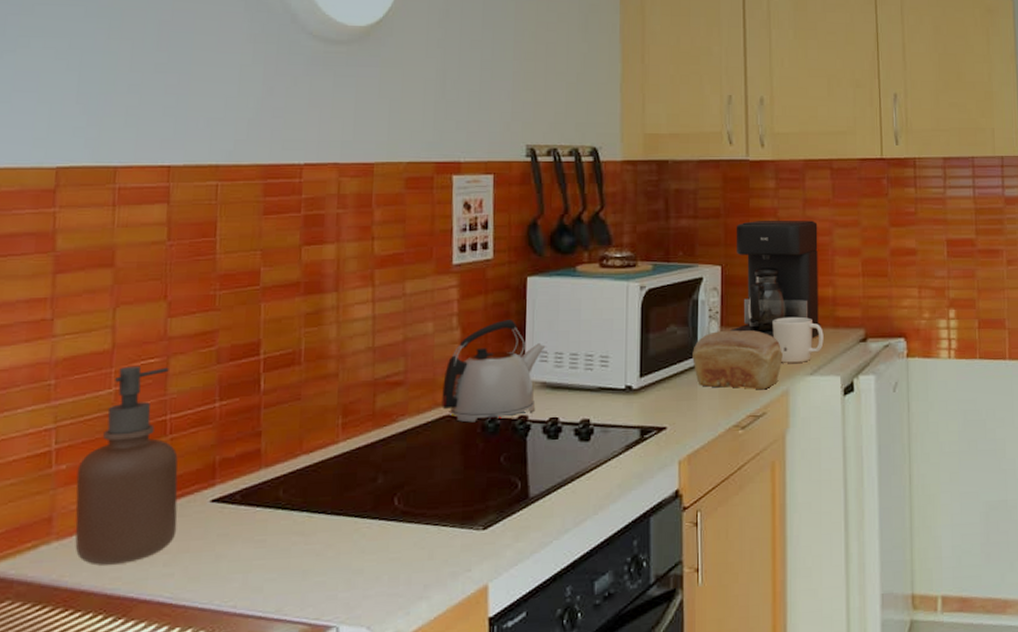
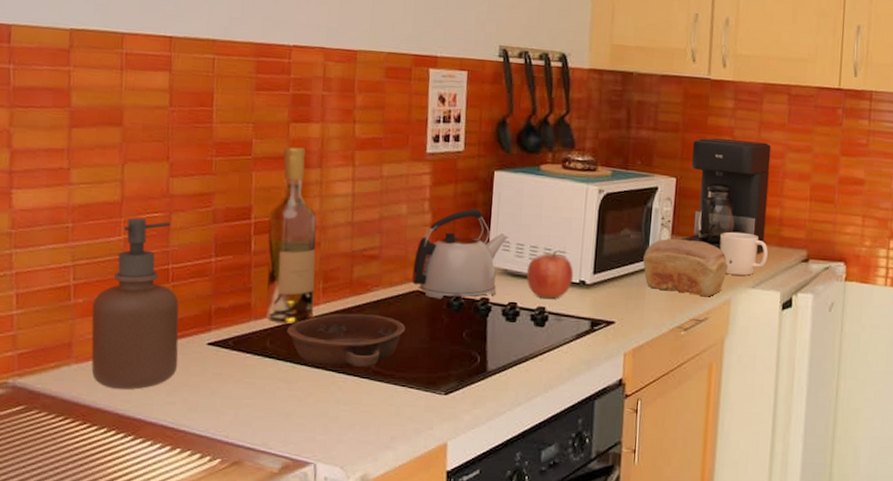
bottle: none [278,270,334,469] -> present [266,146,317,324]
dish: none [302,447,437,511] -> present [286,313,406,367]
fruit: none [567,356,619,409] -> present [526,251,574,299]

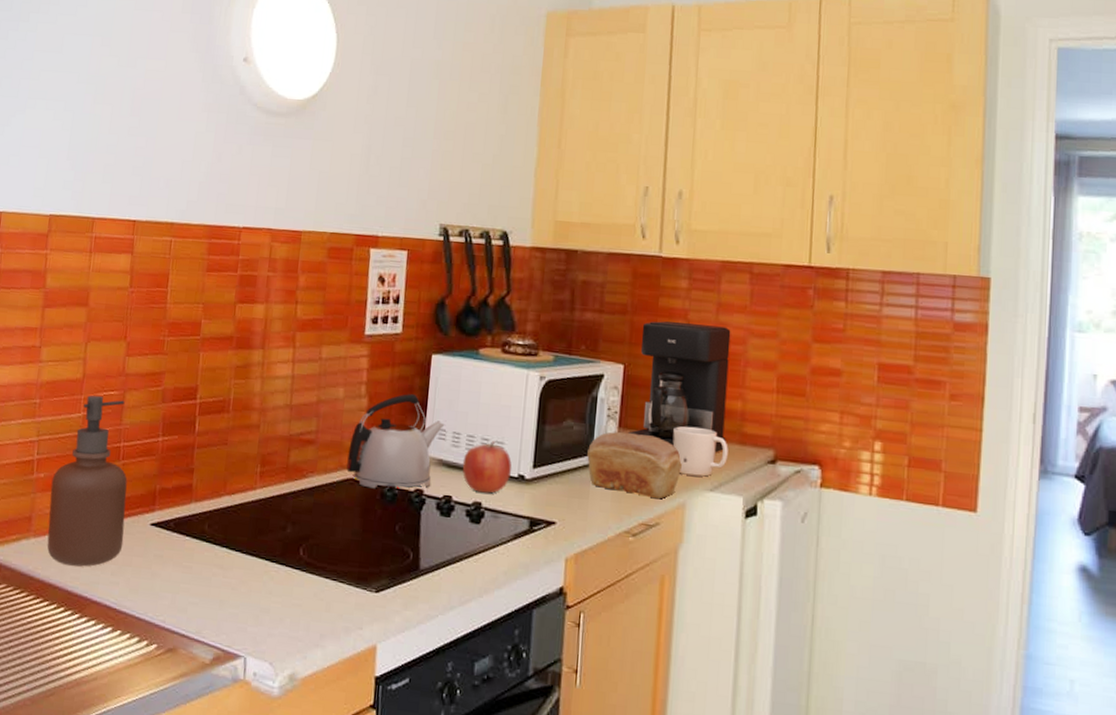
bottle: present [266,146,317,324] -> none [206,326,258,508]
dish: present [286,313,406,367] -> none [224,499,339,558]

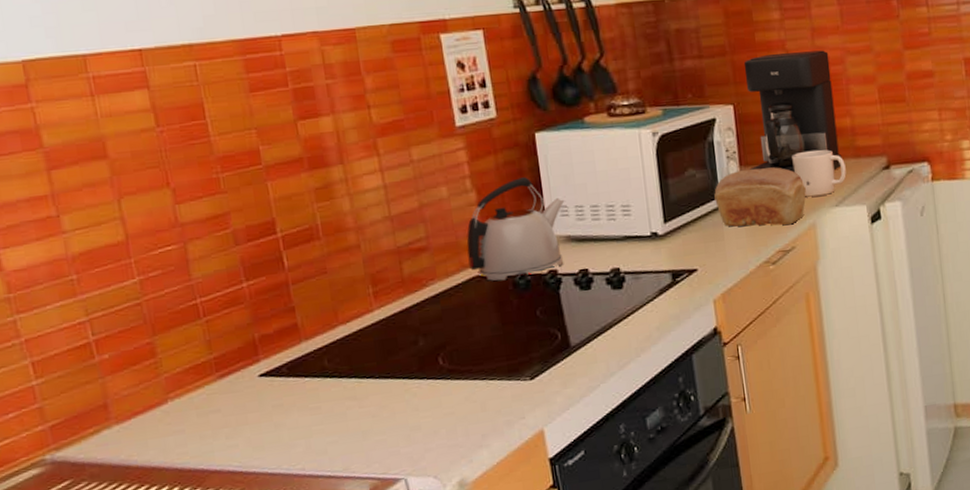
soap dispenser: present [47,395,128,567] -> none [120,253,232,444]
fruit: present [462,441,512,494] -> none [591,206,644,259]

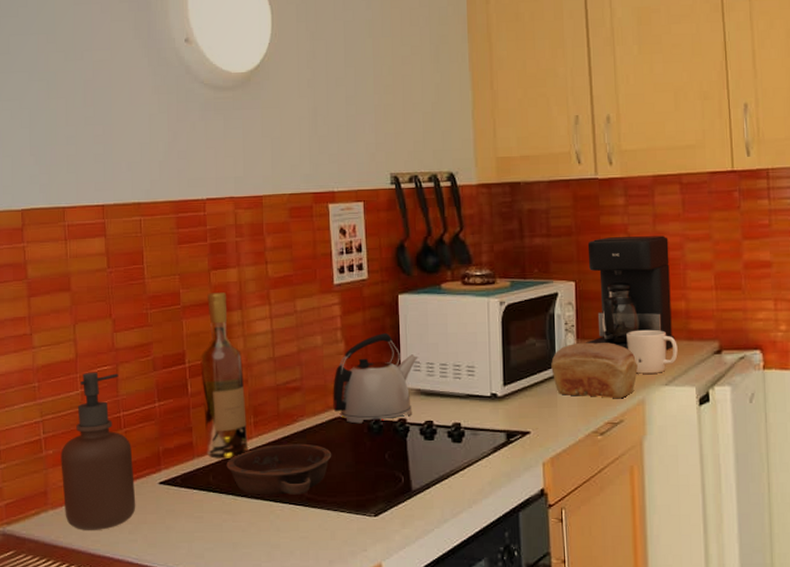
soap dispenser: none [120,253,232,444] -> present [60,372,136,531]
bottle: none [295,144,370,340] -> present [200,291,248,459]
dish: none [343,309,473,375] -> present [226,443,332,495]

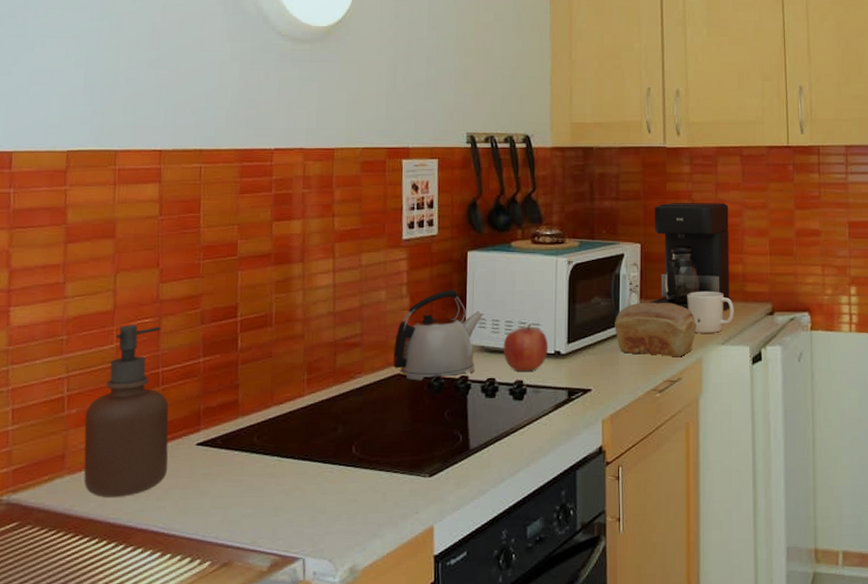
bottle: present [200,291,248,459] -> none [253,243,300,418]
dish: present [226,443,332,495] -> none [273,401,389,456]
fruit: none [439,366,485,414] -> present [503,324,549,371]

